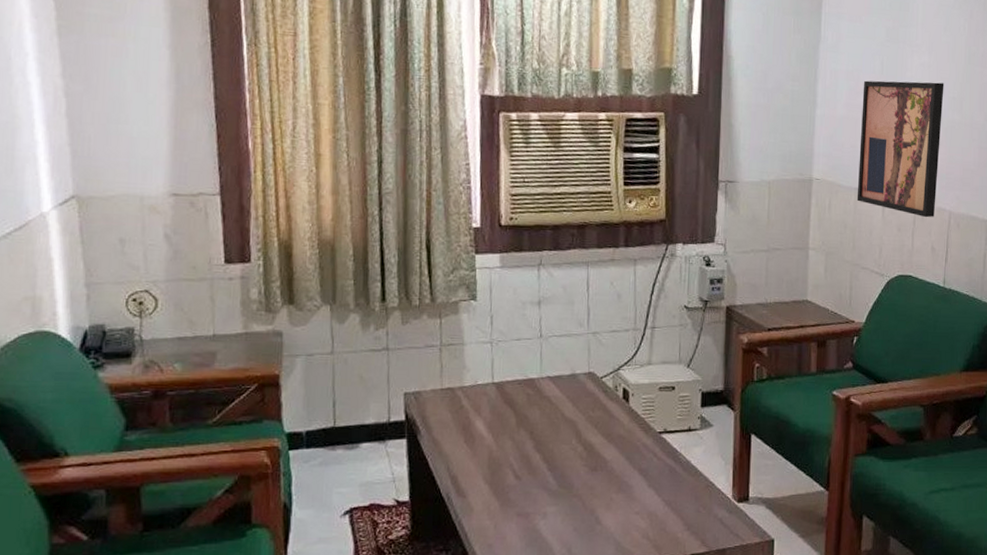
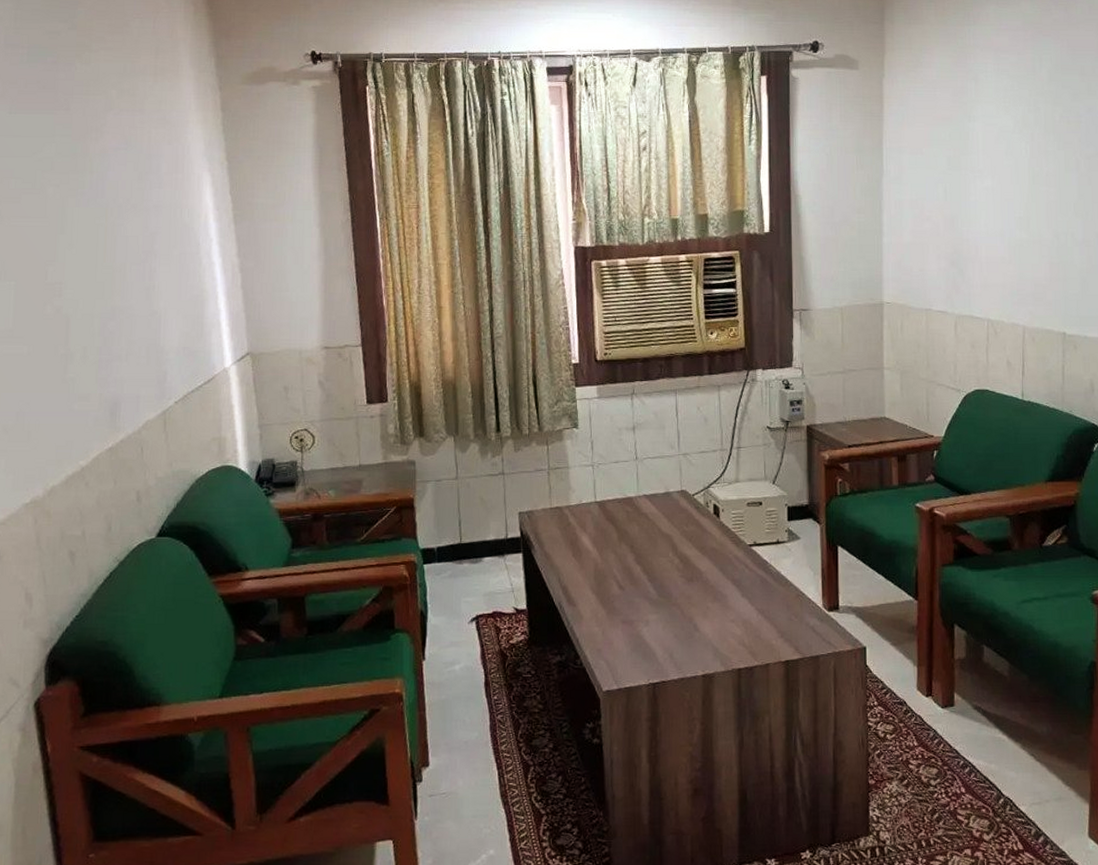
wall art: present [856,80,944,218] -> none [928,204,1010,334]

